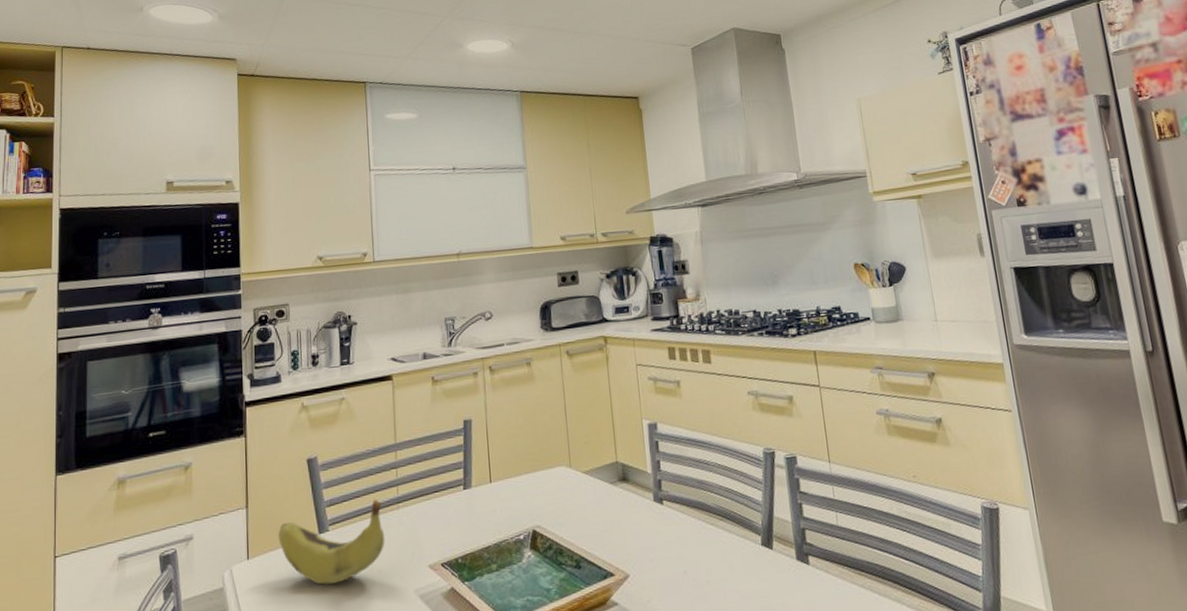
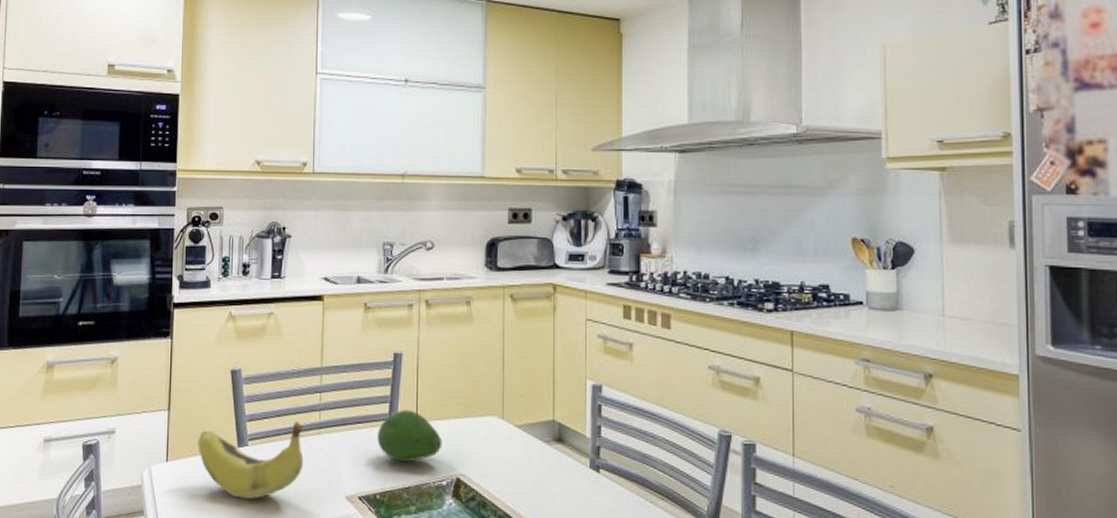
fruit: none [454,472,517,524] -> present [377,410,443,463]

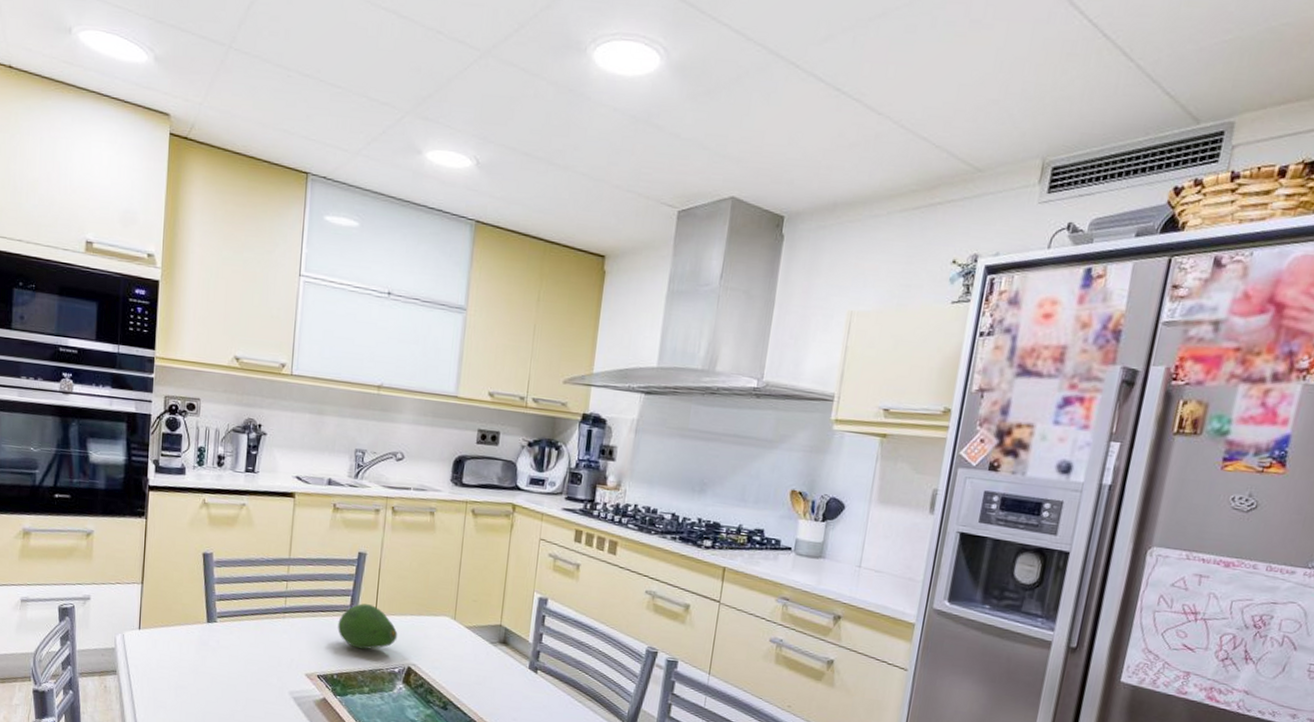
banana: present [198,420,304,499] -> none [169,604,269,669]

